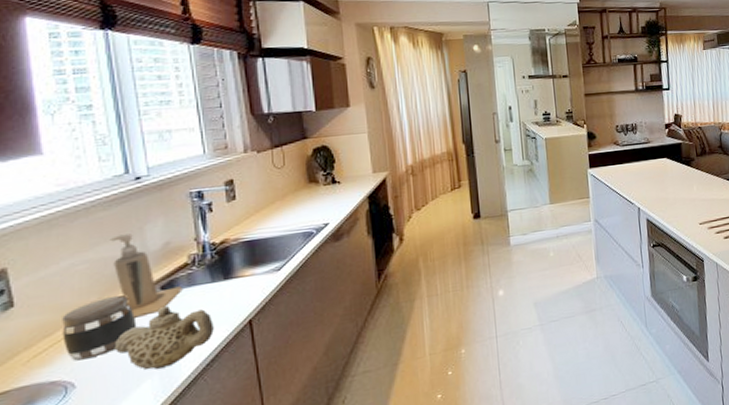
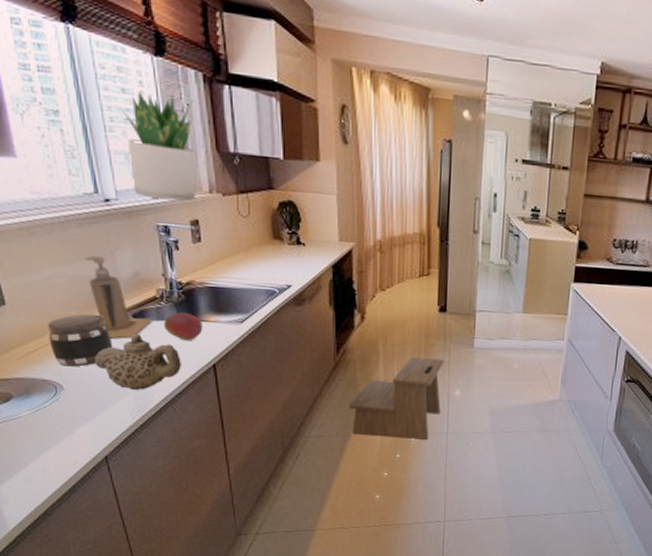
planter: none [157,71,232,169] -> present [122,92,197,202]
fruit: none [195,272,238,302] -> present [163,312,203,341]
step stool: none [394,263,487,361] -> present [348,357,444,440]

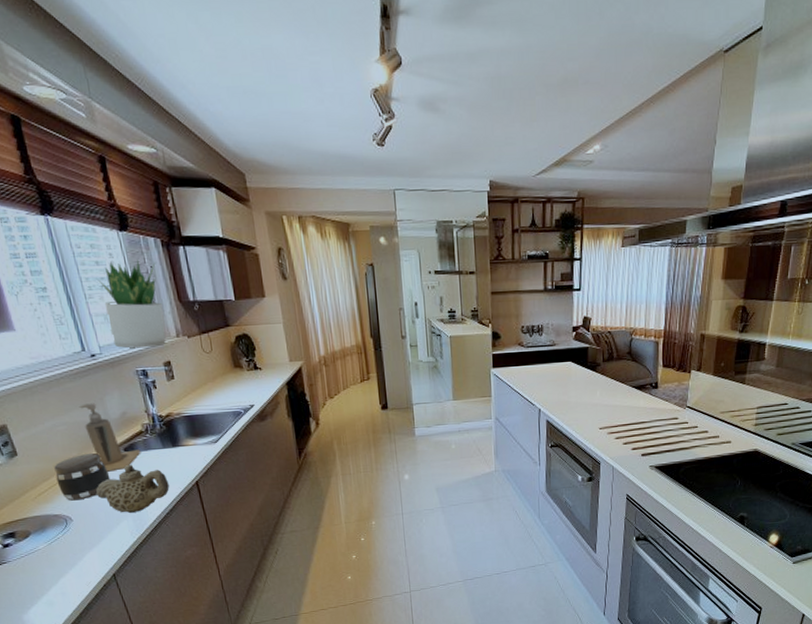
fruit: present [163,312,203,341] -> none [150,441,184,465]
step stool: present [348,357,444,440] -> none [314,450,394,525]

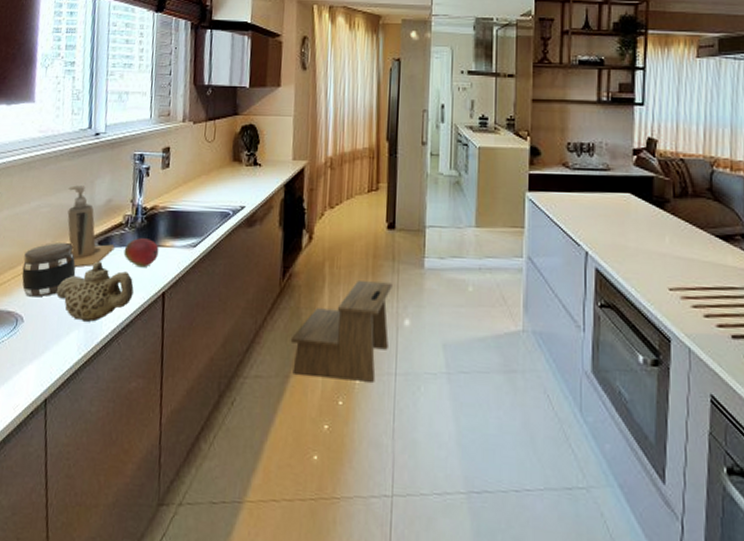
planter: present [98,258,166,349] -> none [120,39,181,131]
fruit: none [150,441,184,465] -> present [123,238,159,268]
step stool: none [314,450,394,525] -> present [290,281,393,382]

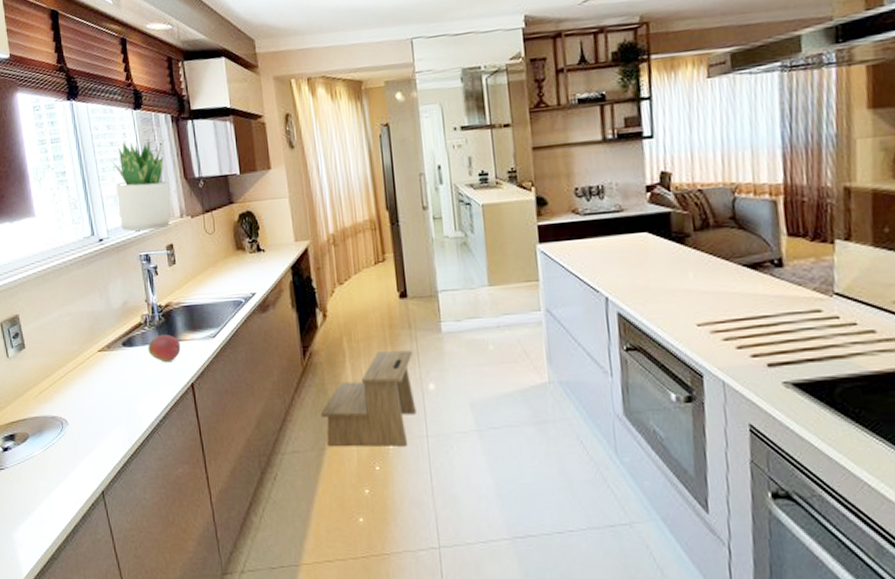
jar: present [22,242,76,297] -> none [56,347,107,401]
teapot: present [55,262,134,322] -> none [92,362,164,418]
soap dispenser: present [67,185,115,267] -> none [84,291,139,369]
planter: none [120,39,181,131] -> present [111,136,171,232]

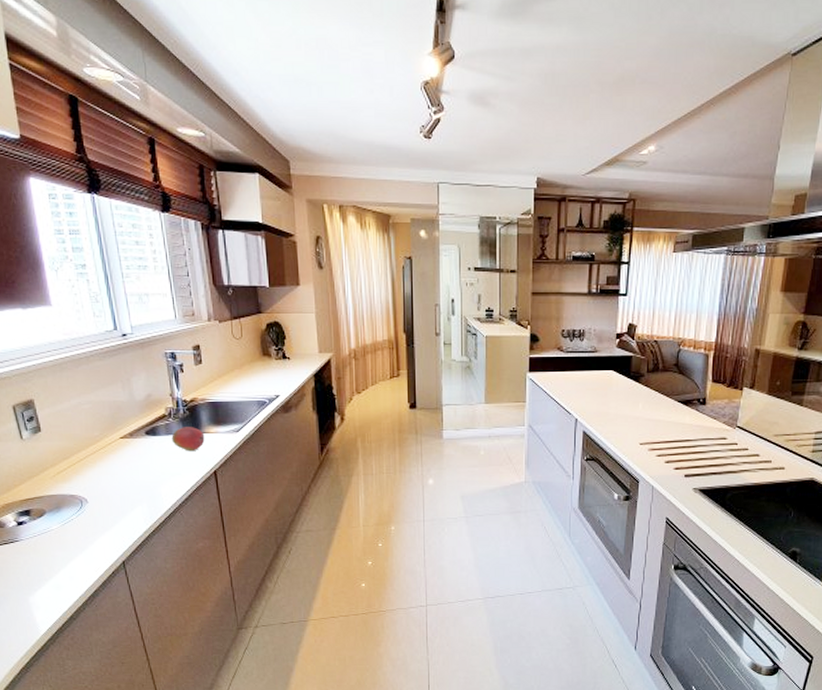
planter: present [111,136,171,232] -> none [136,240,198,330]
step stool: present [320,350,417,447] -> none [333,452,417,528]

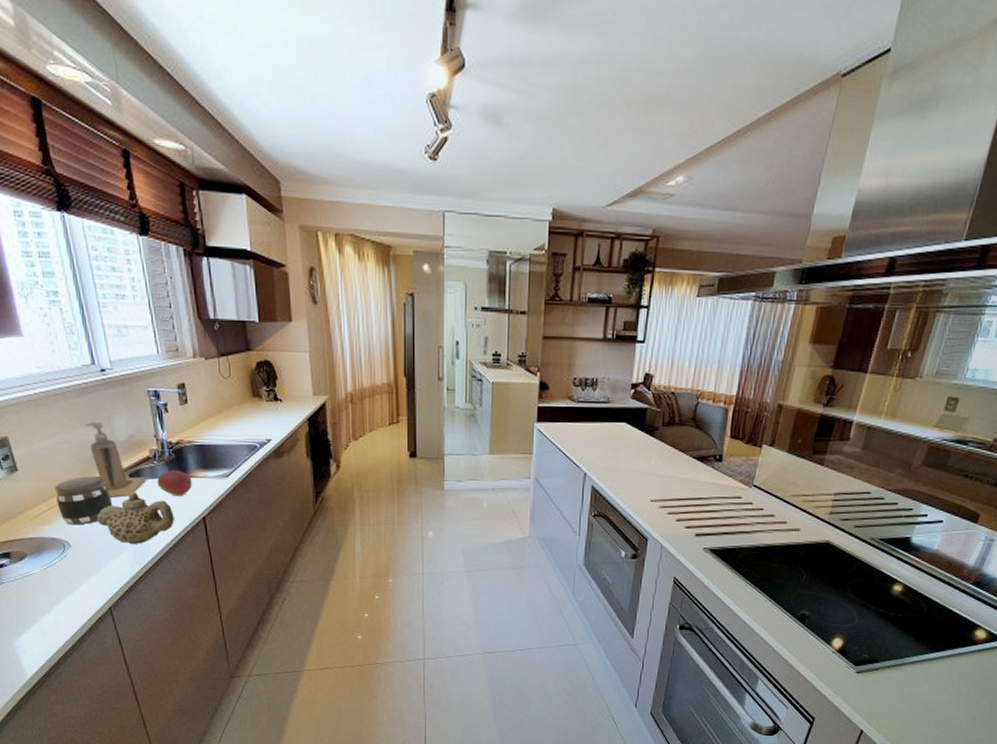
jar: none [75,433,129,482] -> present [55,475,113,525]
soap dispenser: none [105,383,162,454] -> present [84,422,147,498]
teapot: none [113,449,187,498] -> present [96,493,175,544]

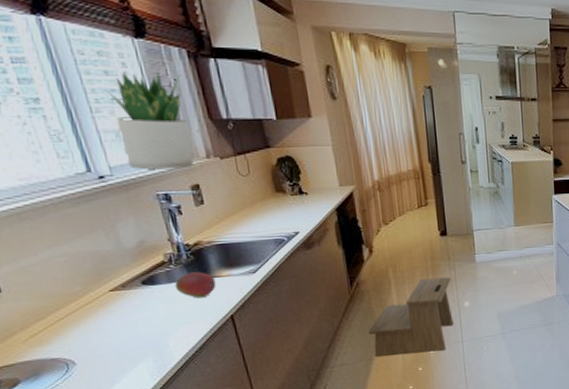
jar: present [55,475,113,525] -> none [50,287,125,342]
soap dispenser: present [84,422,147,498] -> none [83,231,163,308]
teapot: present [96,493,175,544] -> none [105,300,199,354]
planter: none [113,267,182,367] -> present [107,70,194,170]
step stool: none [328,502,416,581] -> present [368,277,454,357]

